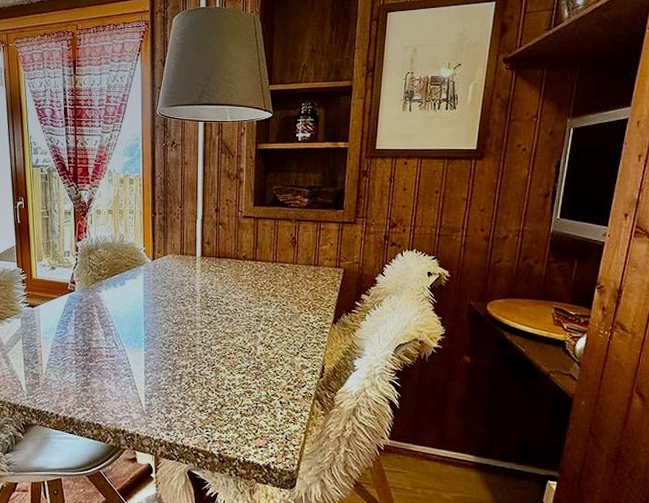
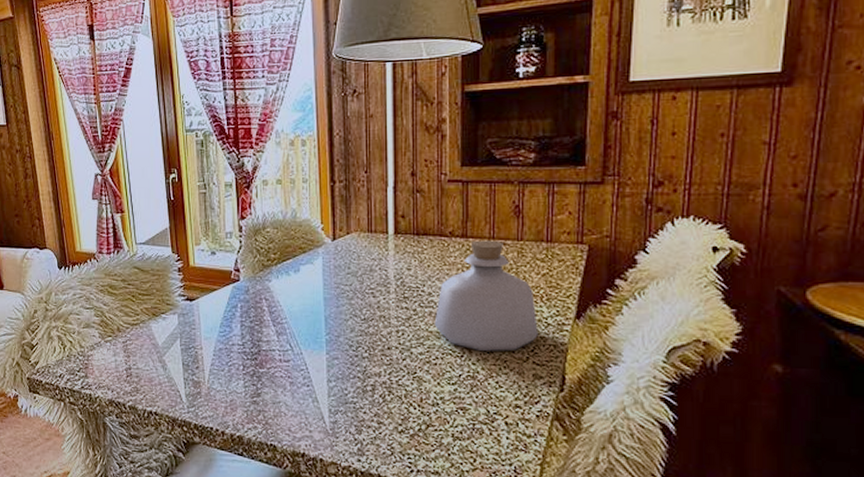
bottle: none [229,263,306,348] -> present [434,240,538,351]

